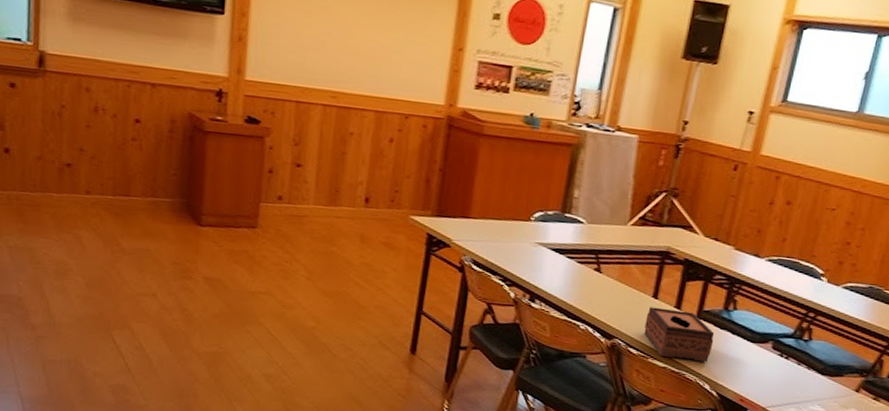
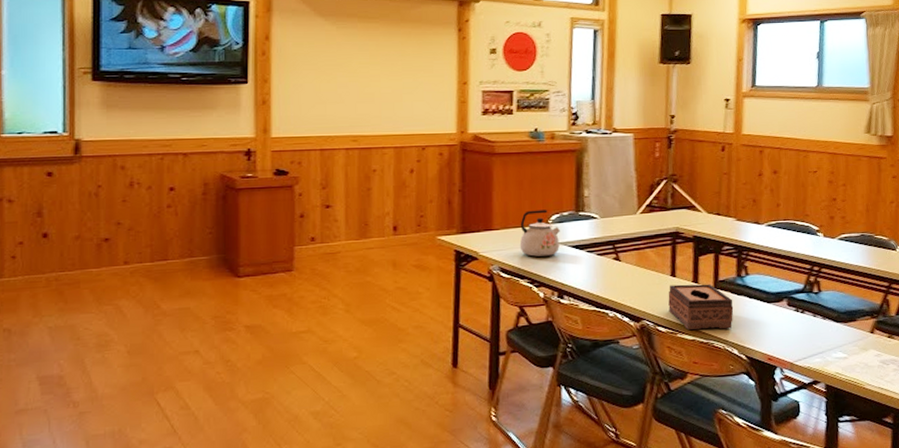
kettle: none [496,203,542,256] -> present [519,210,560,257]

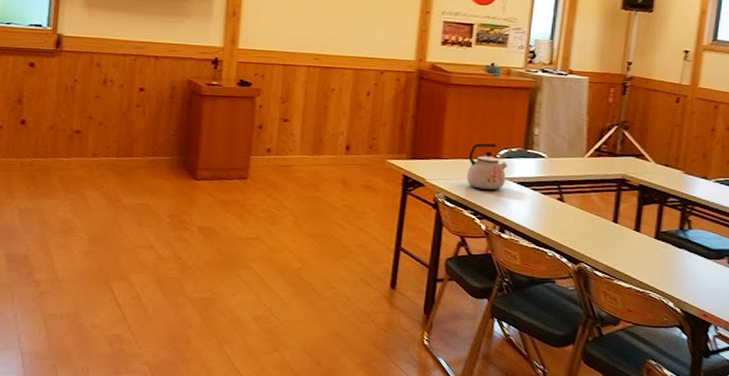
tissue box: present [668,284,734,330] -> none [608,231,673,281]

